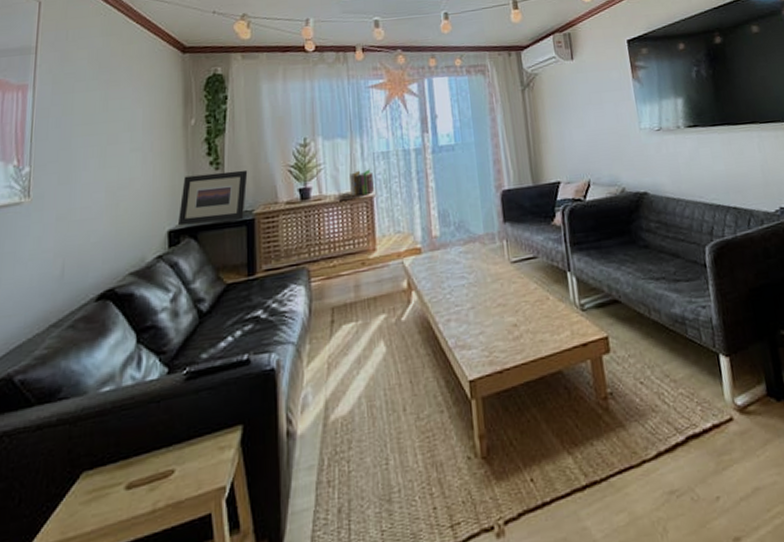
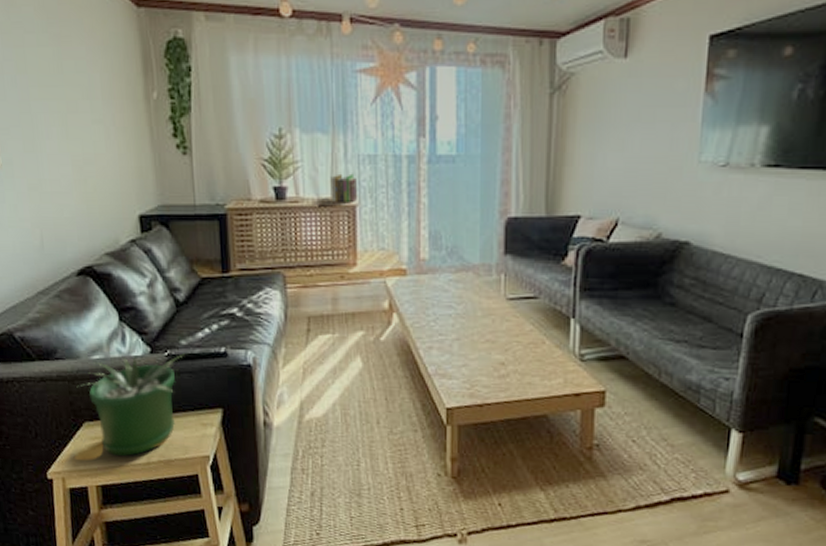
planter: none [78,367,208,509] -> present [76,353,188,456]
picture frame: present [178,170,248,226] -> none [148,158,218,212]

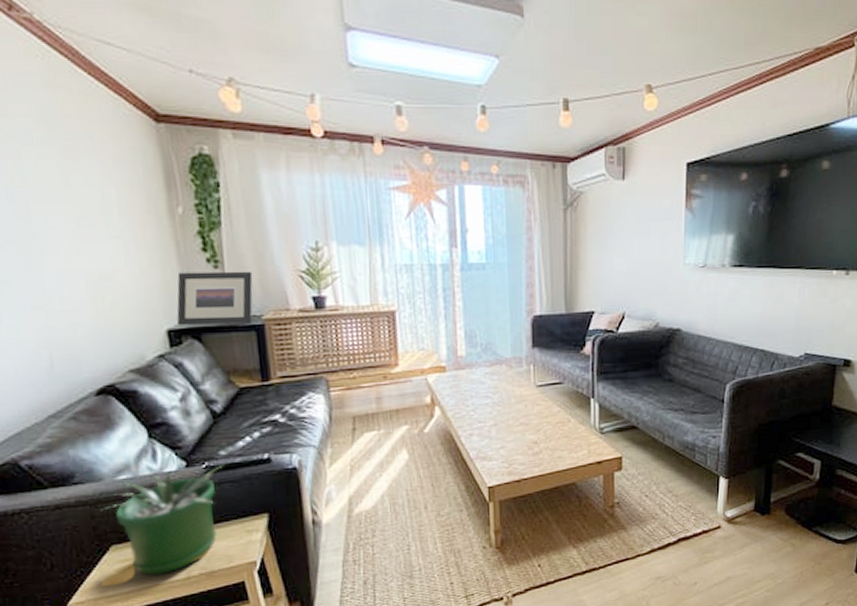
picture frame: none [148,158,218,212] -> present [176,271,253,326]
books: present [330,173,357,202] -> none [369,282,396,308]

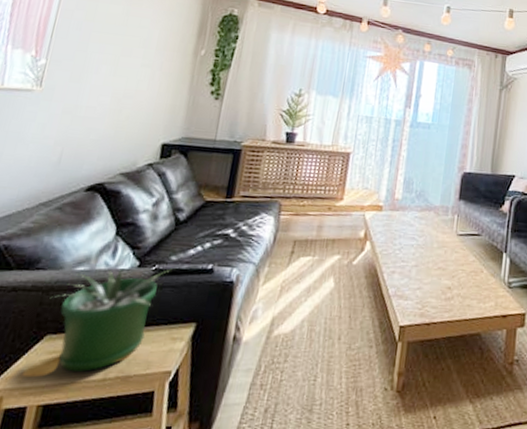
picture frame: present [176,271,253,326] -> none [172,99,244,147]

